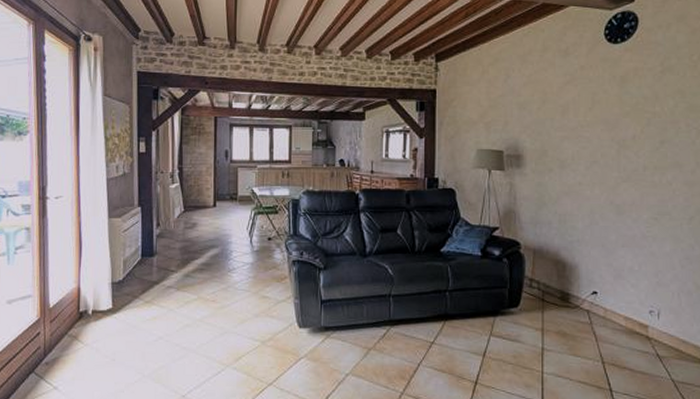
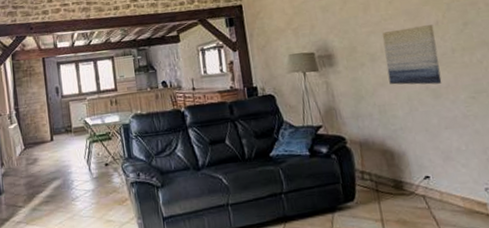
wall art: none [575,138,630,200] -> present [381,25,442,85]

